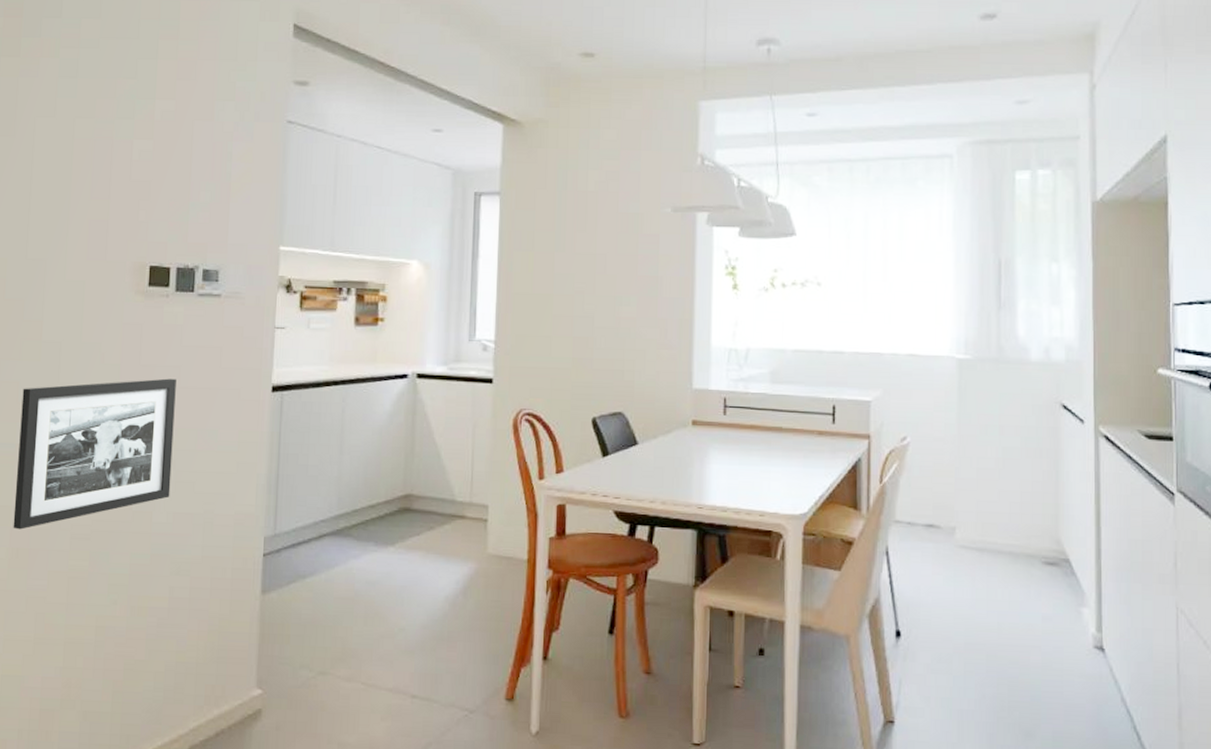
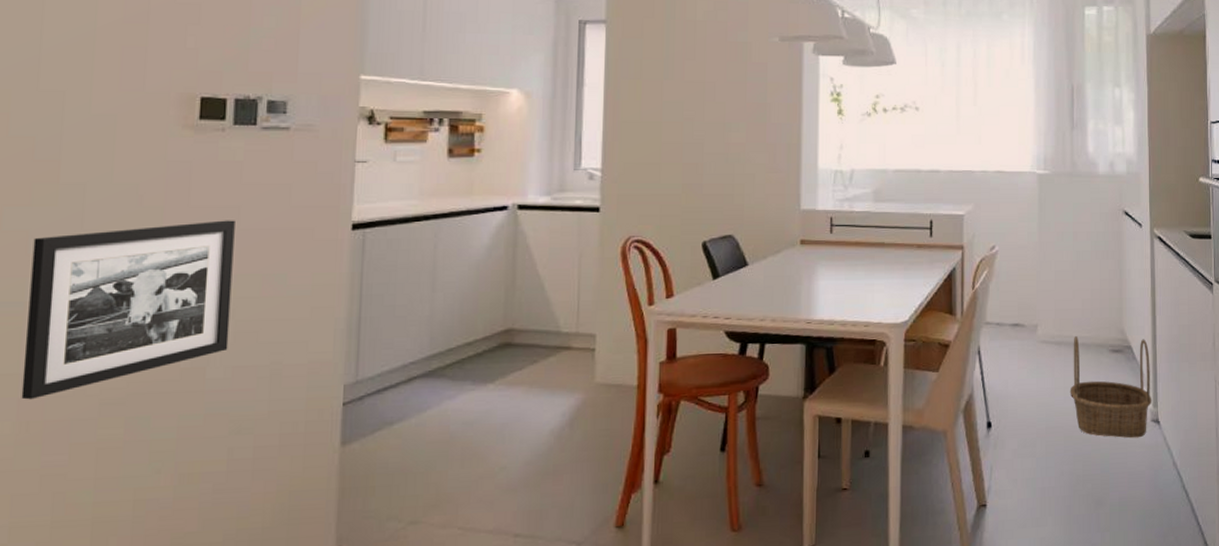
basket: none [993,543,1096,666] -> present [1069,336,1153,438]

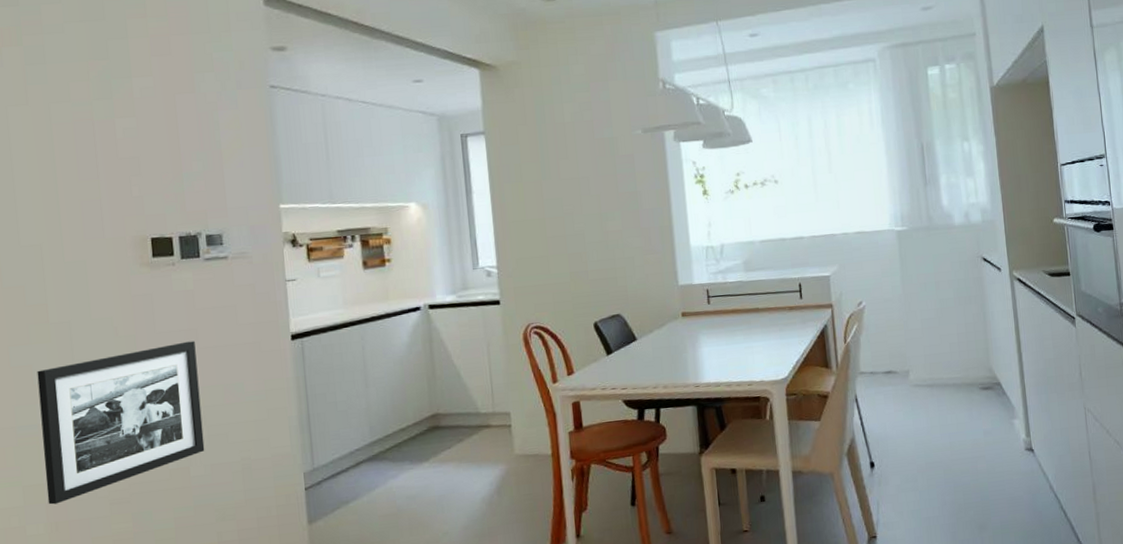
basket: present [1069,336,1153,438] -> none [944,375,1025,468]

